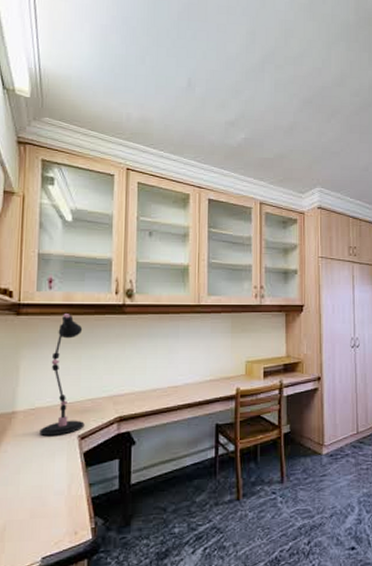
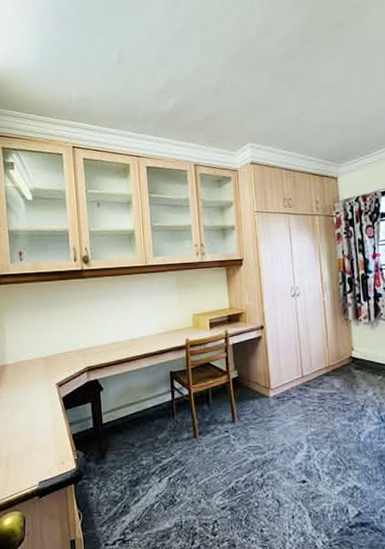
desk lamp: present [39,314,85,437] -> none [26,281,61,385]

